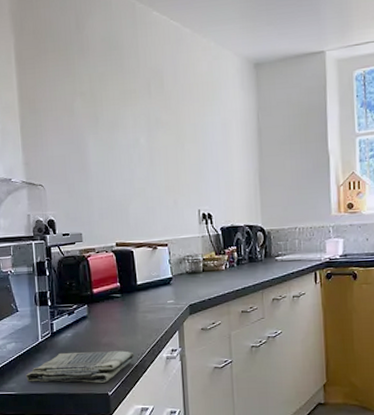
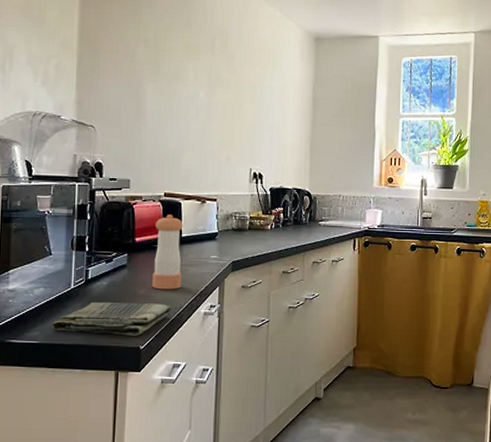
pepper shaker: none [111,263,141,338] -> present [152,214,183,290]

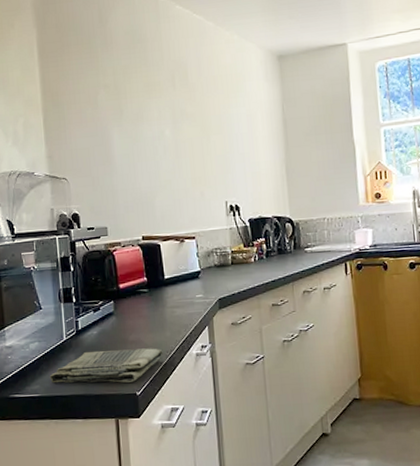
pepper shaker: present [152,214,183,290] -> none [137,257,170,334]

